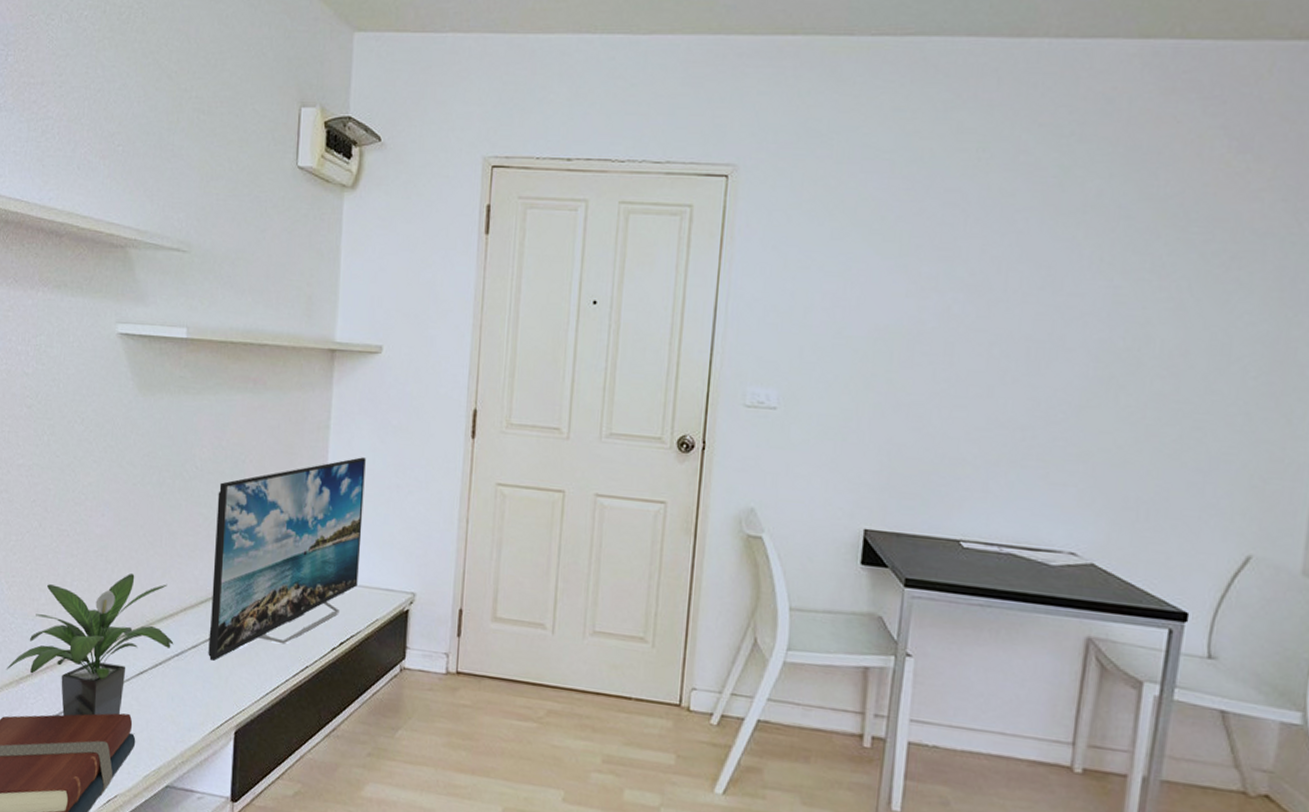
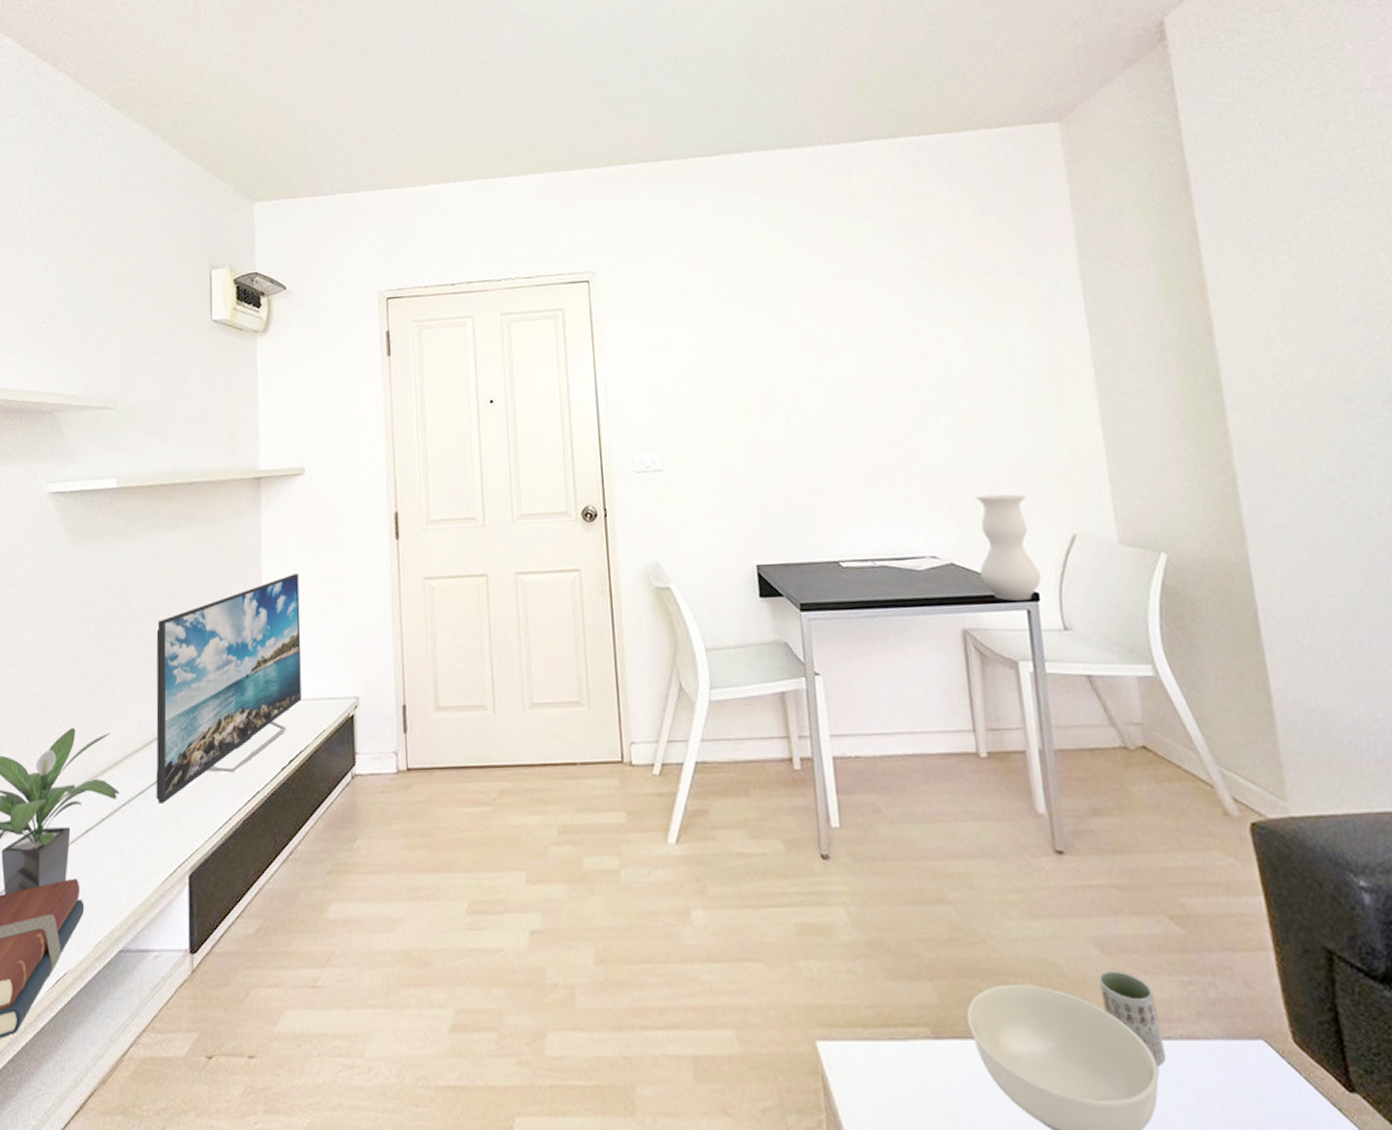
vase: none [1123,493,1202,619] -> present [974,494,1042,601]

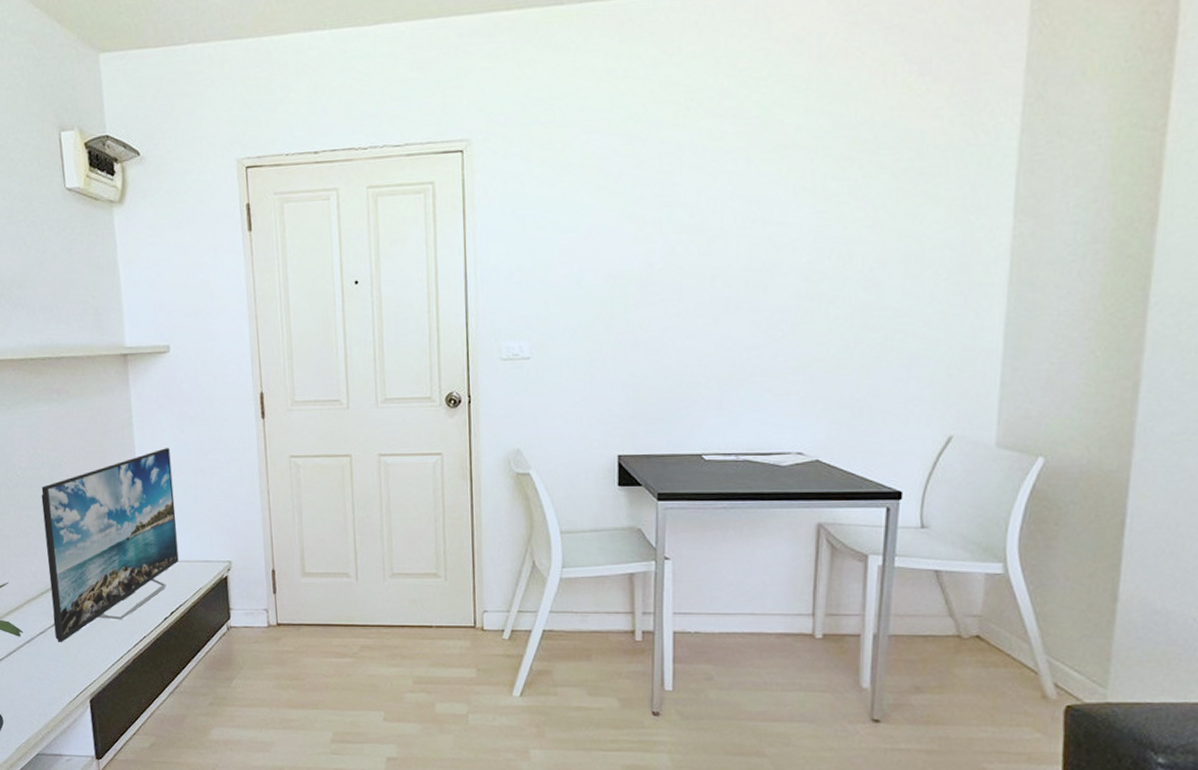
vase: present [974,494,1042,601] -> none [845,392,908,498]

